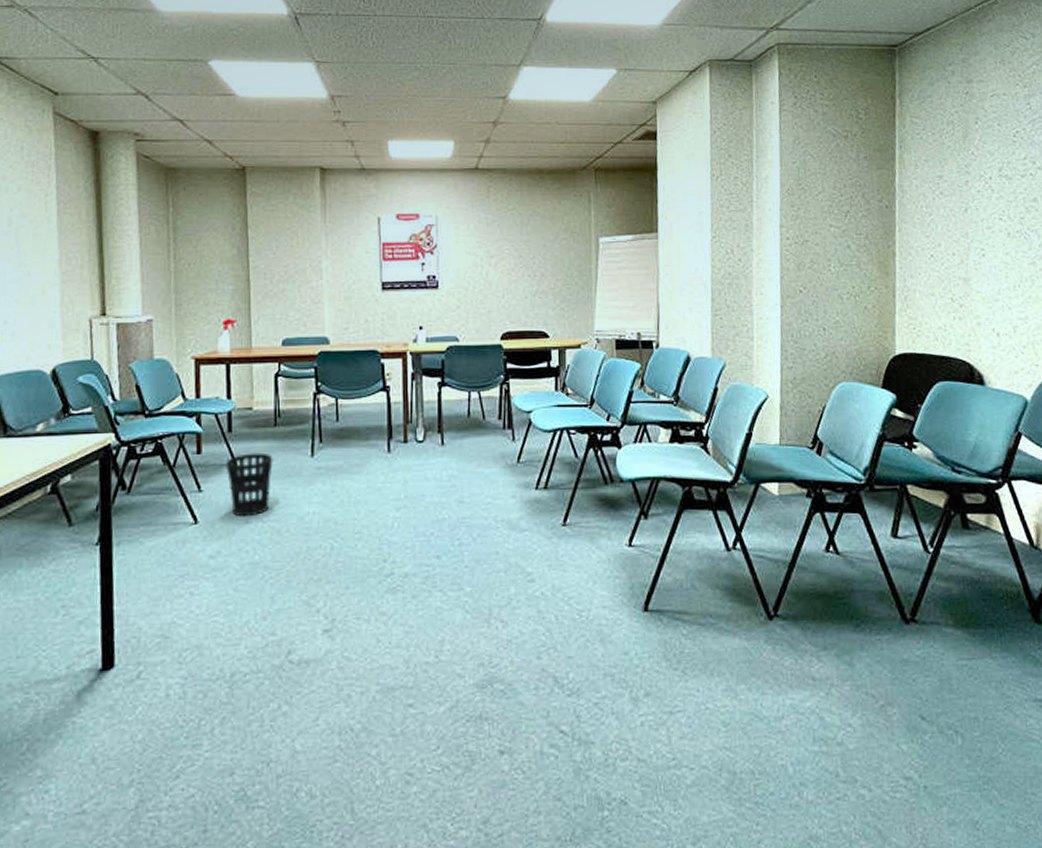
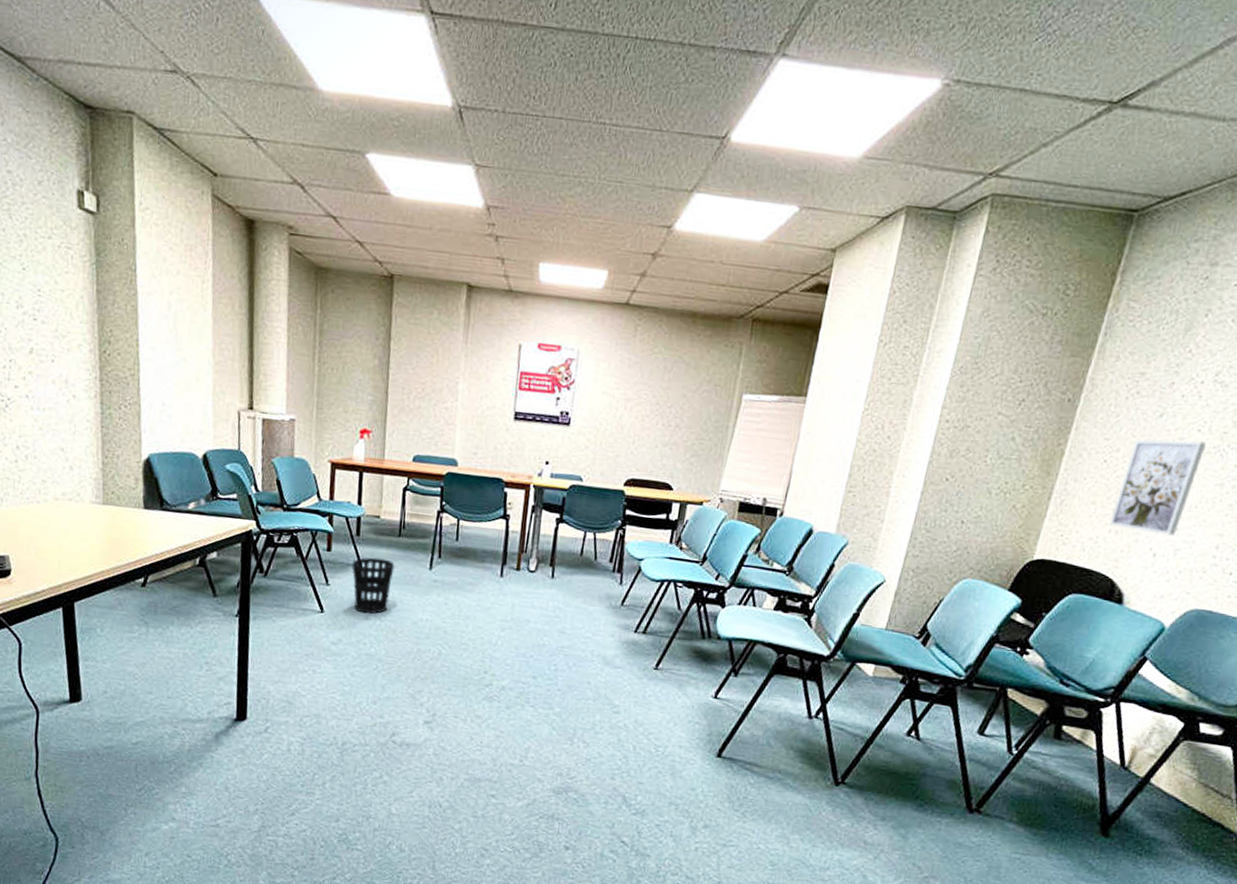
wall art: none [951,228,1011,315] -> present [1109,439,1206,536]

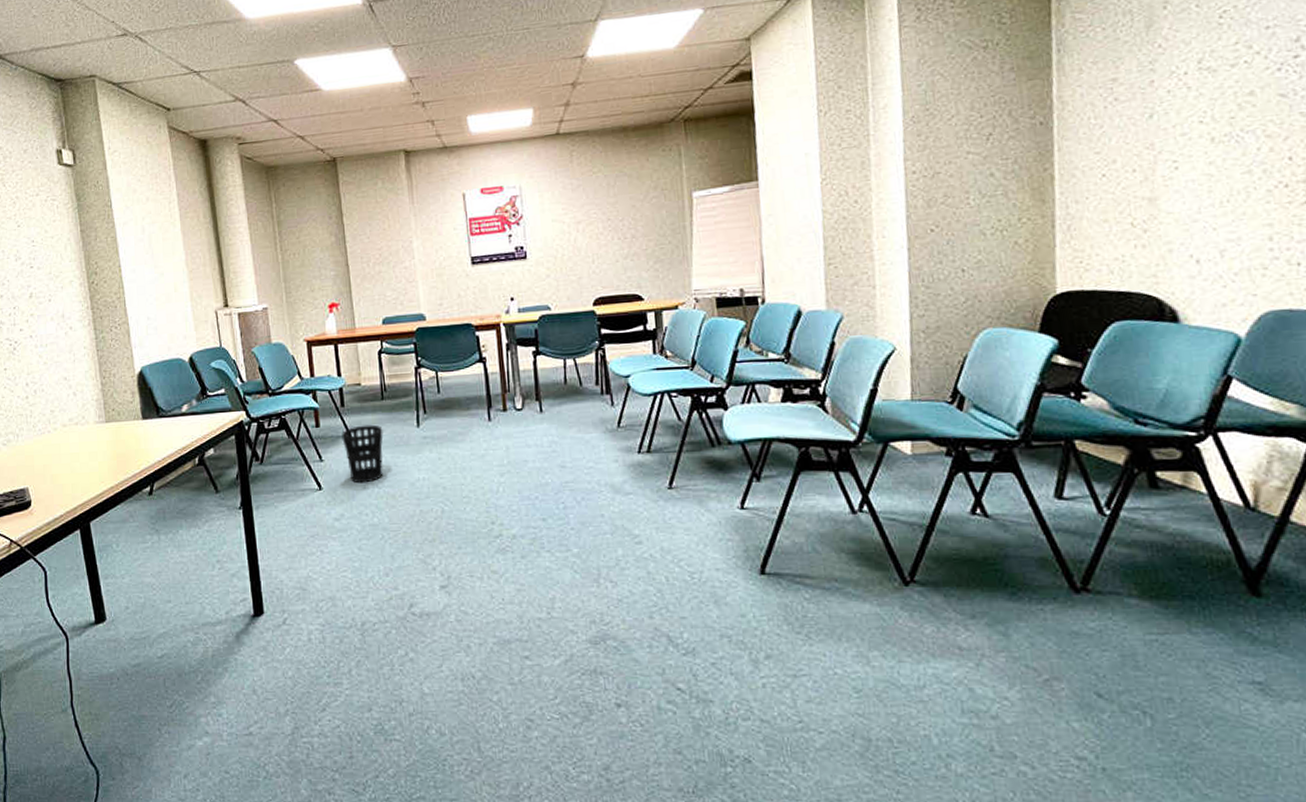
wall art: present [1109,439,1206,536] -> none [1130,132,1216,241]

